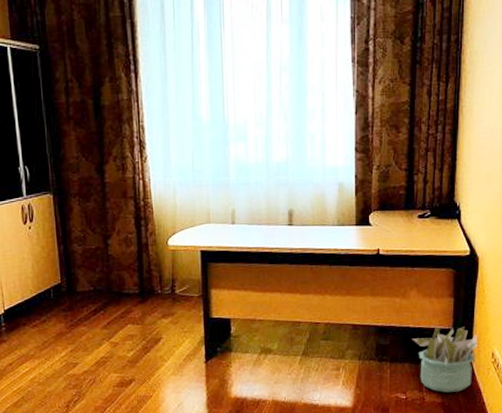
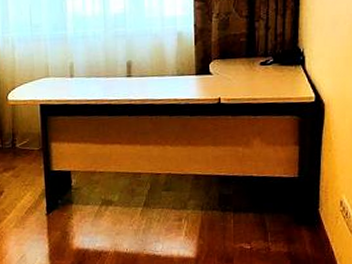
decorative plant: present [411,325,477,392] -> none [255,174,325,242]

